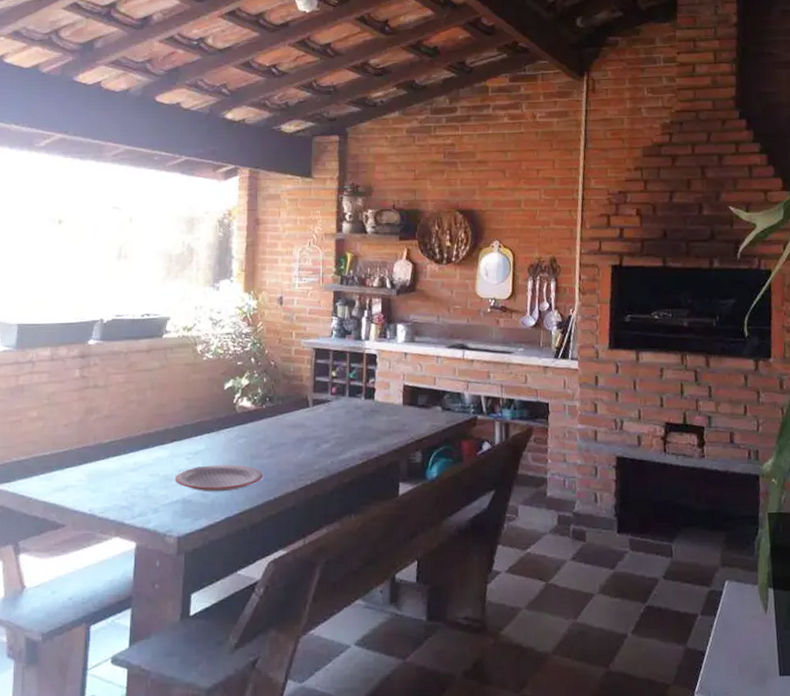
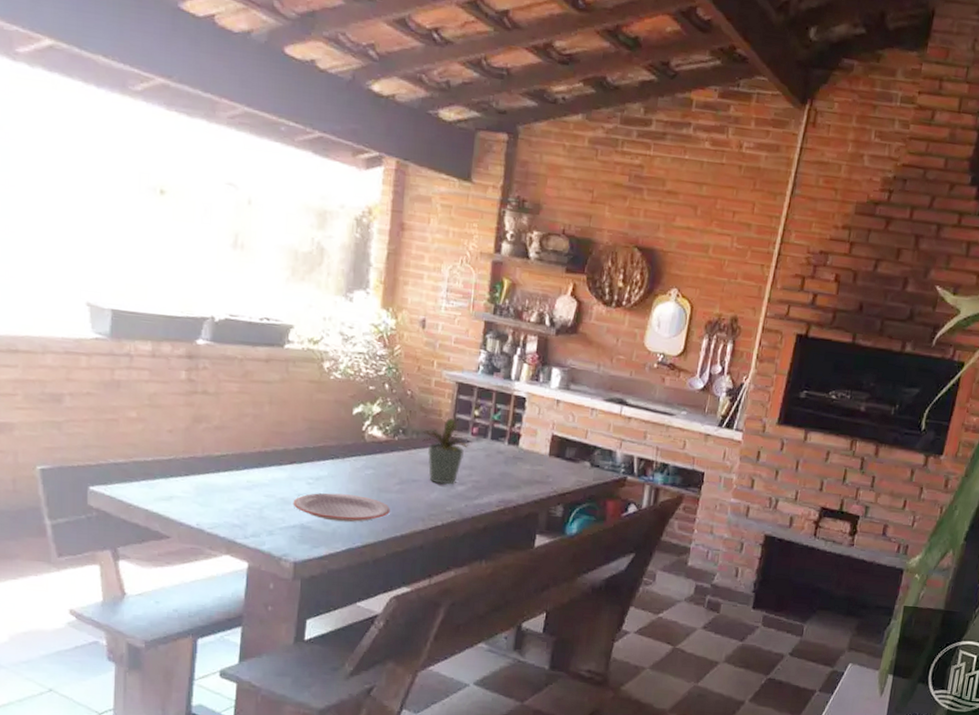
potted plant: none [287,382,329,445] -> present [422,418,468,485]

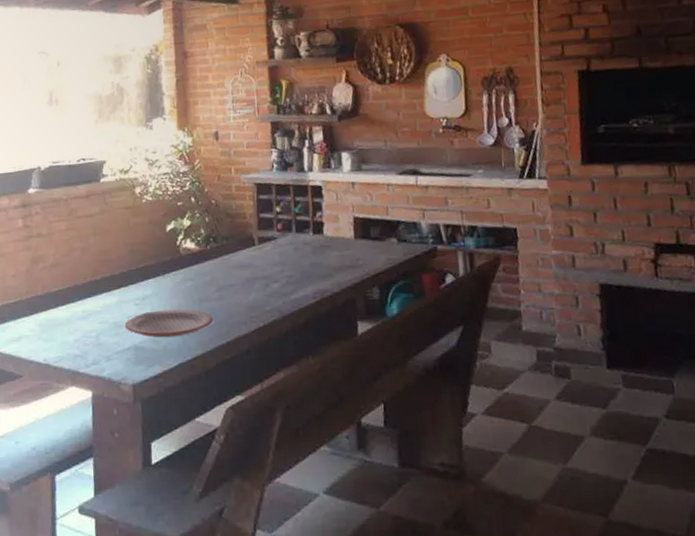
potted plant: present [422,418,468,485] -> none [232,219,276,285]

